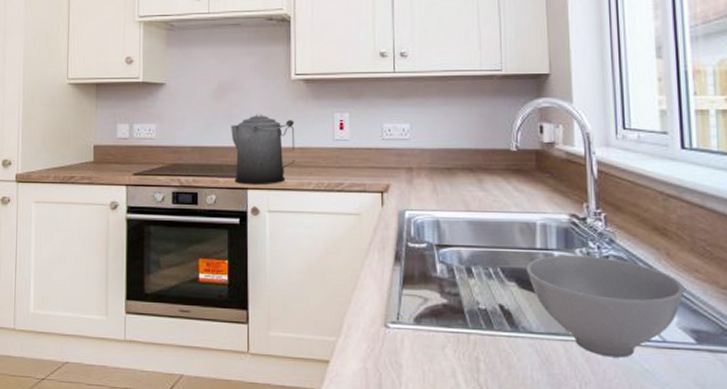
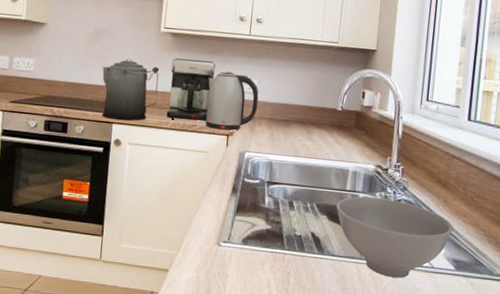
coffee maker: none [307,106,359,179] -> present [166,58,216,122]
kettle: none [351,117,413,187] -> present [205,71,259,131]

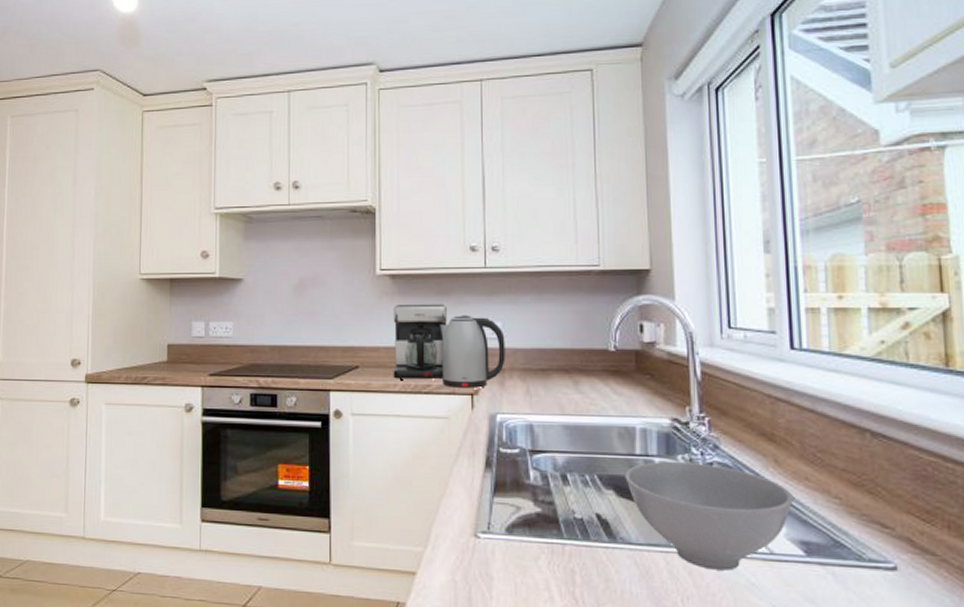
cooking pot: present [102,58,159,122] -> none [312,311,380,387]

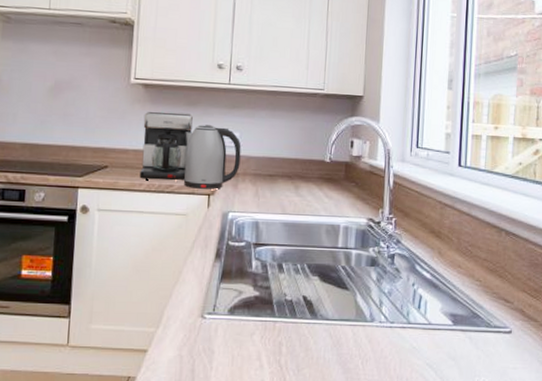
bowl: present [625,462,794,571] -> none [328,253,449,338]

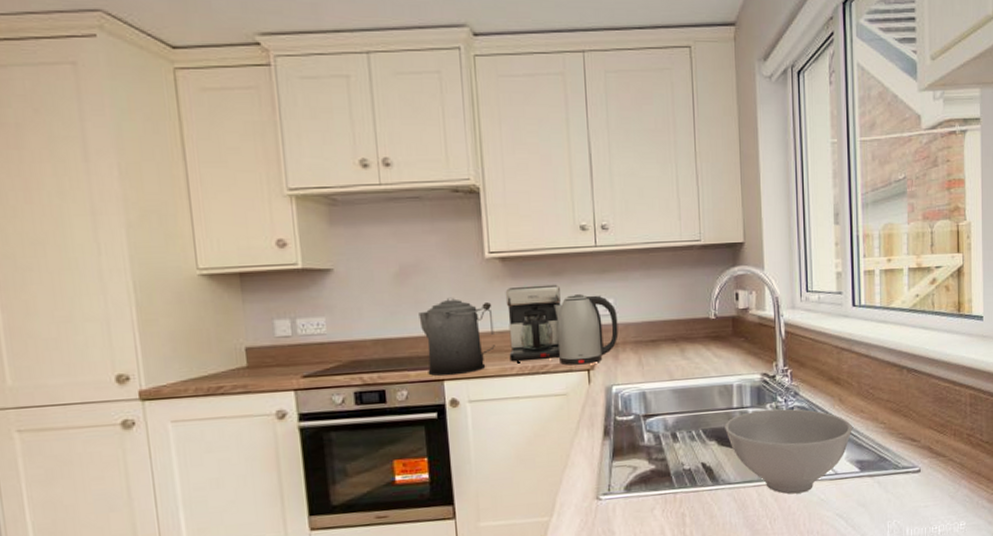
cooking pot: none [65,114,130,185] -> present [418,297,495,377]
bowl: none [328,253,449,338] -> present [725,408,852,495]

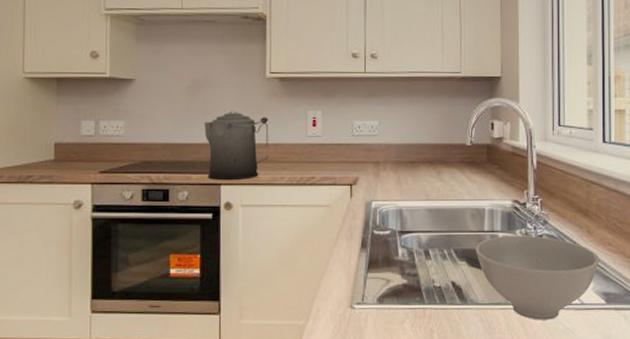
coffee maker: present [505,284,562,363] -> none [281,104,331,173]
kettle: present [553,294,619,366] -> none [323,115,381,181]

